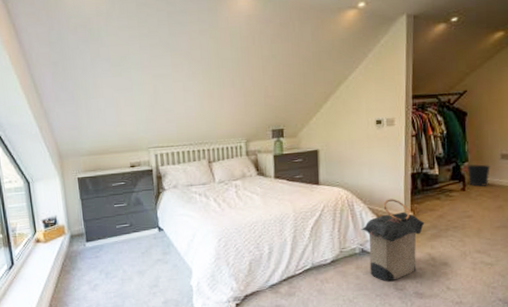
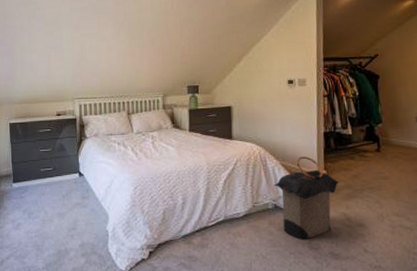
wastebasket: present [467,164,490,187] -> none [381,126,406,148]

